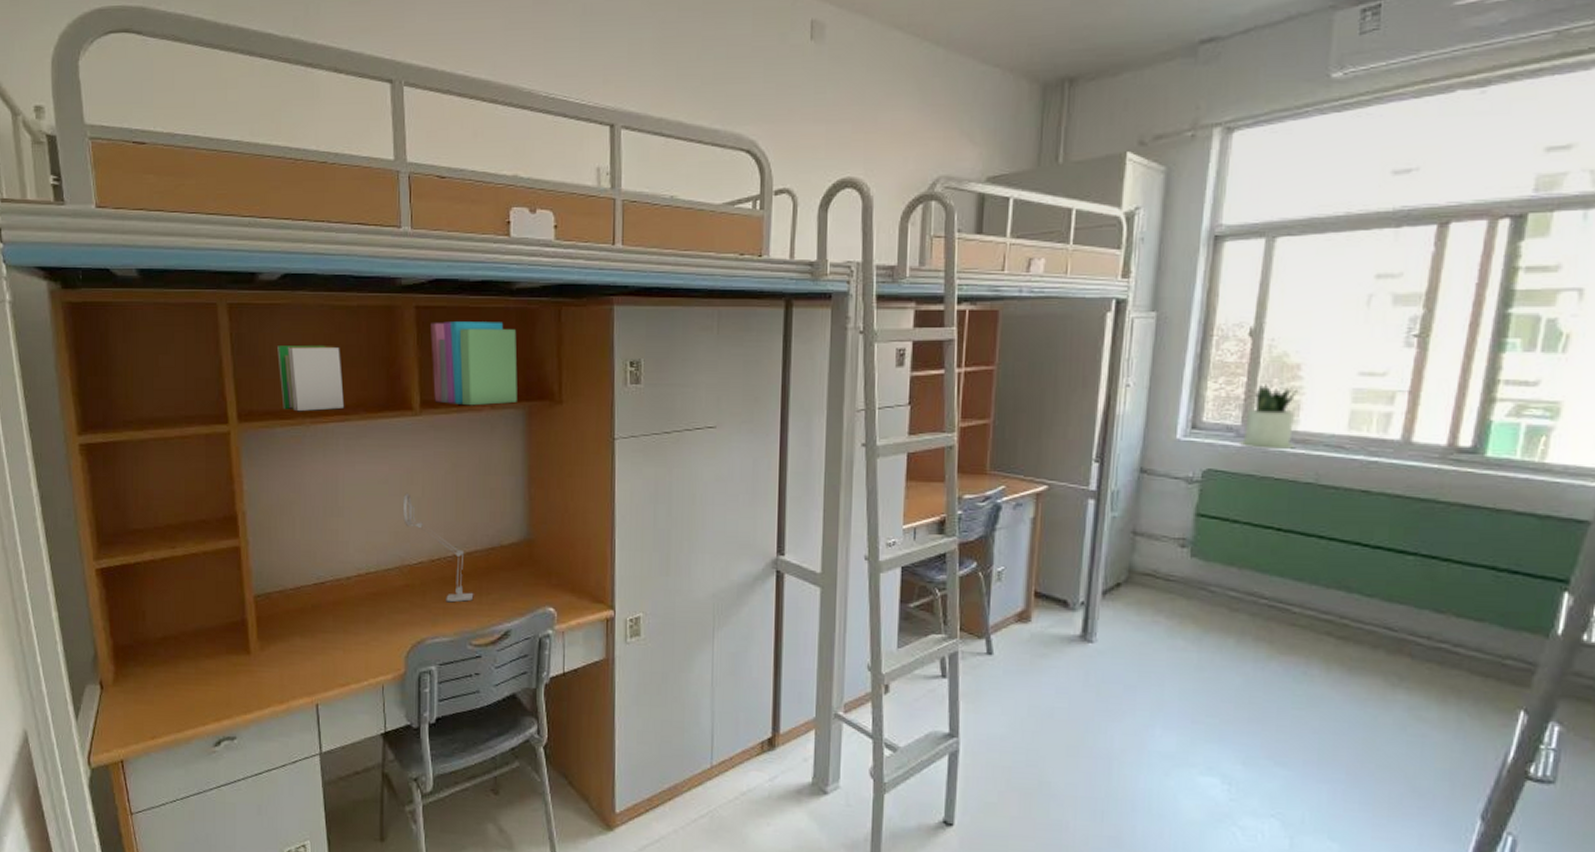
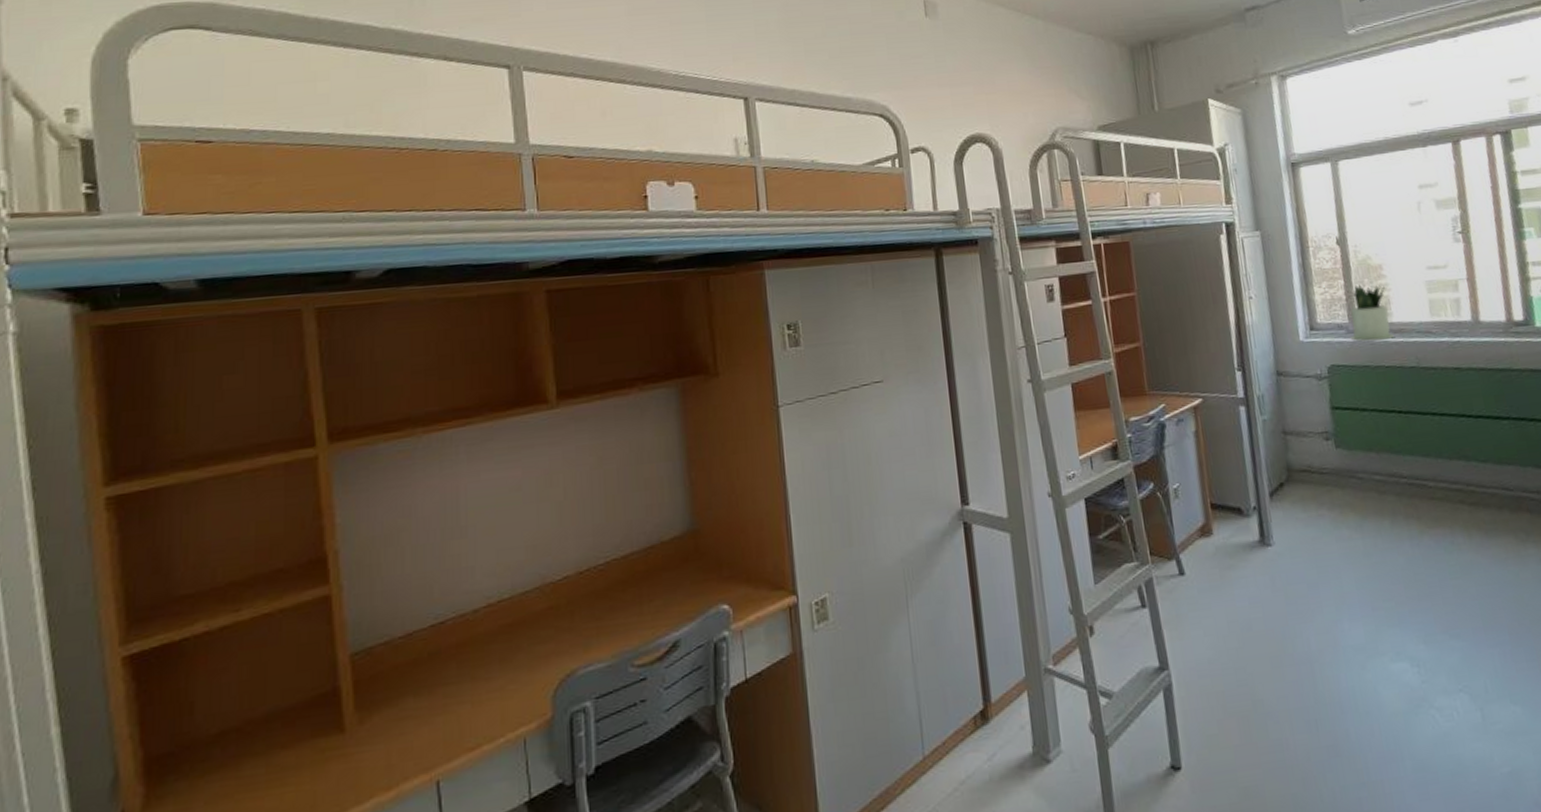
books: present [277,344,345,412] -> none [380,342,466,422]
desk lamp: present [402,492,474,603] -> none [540,497,633,620]
books: present [431,322,518,406] -> none [565,297,668,392]

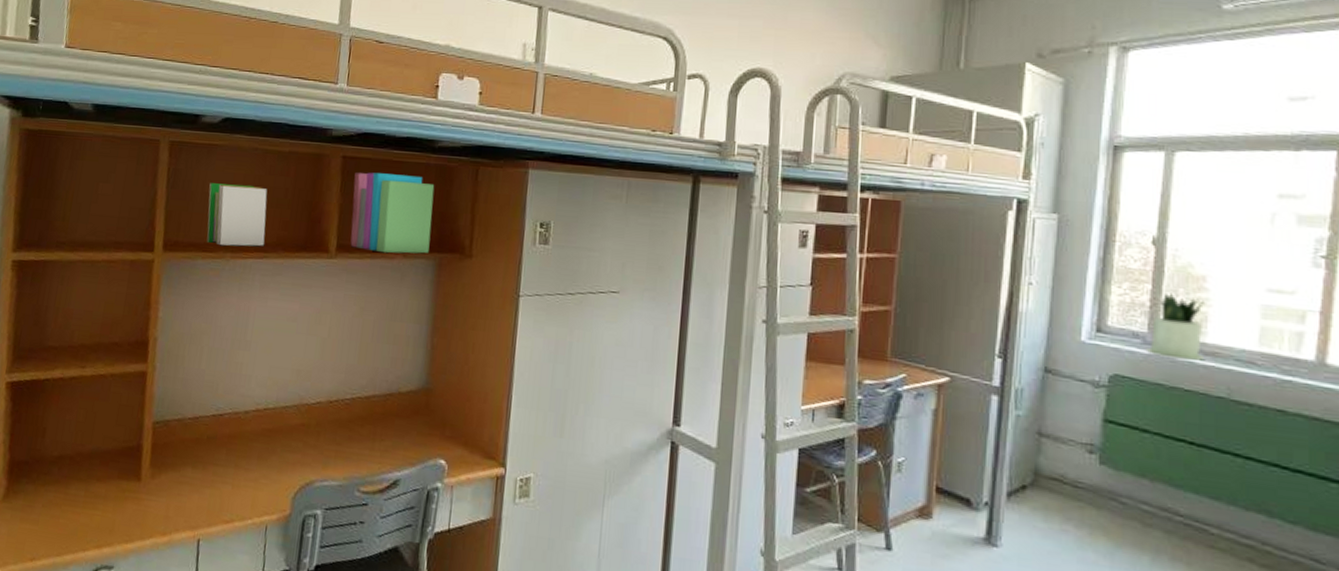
books: none [380,342,466,422] -> present [206,183,268,247]
books: none [565,297,668,392] -> present [350,172,435,254]

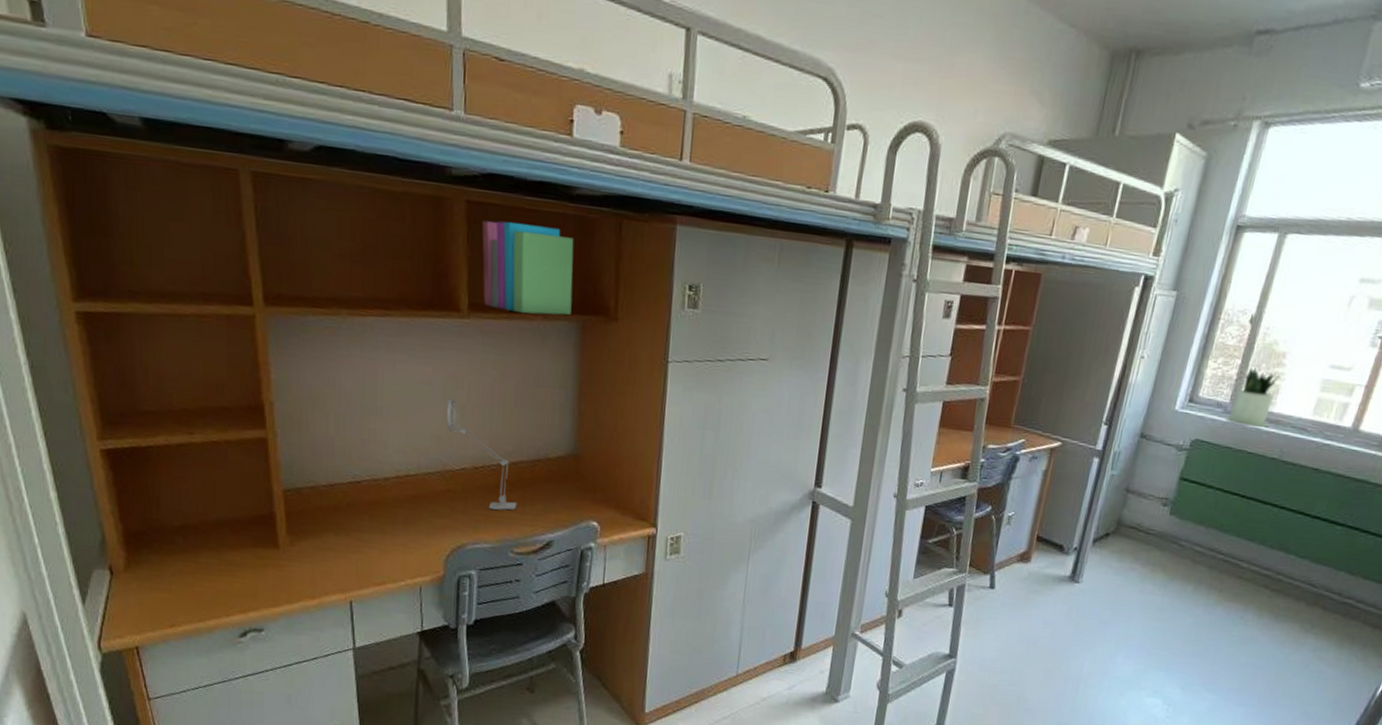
books: present [206,183,268,247] -> none [310,226,386,303]
desk lamp: none [307,332,367,447] -> present [445,397,518,511]

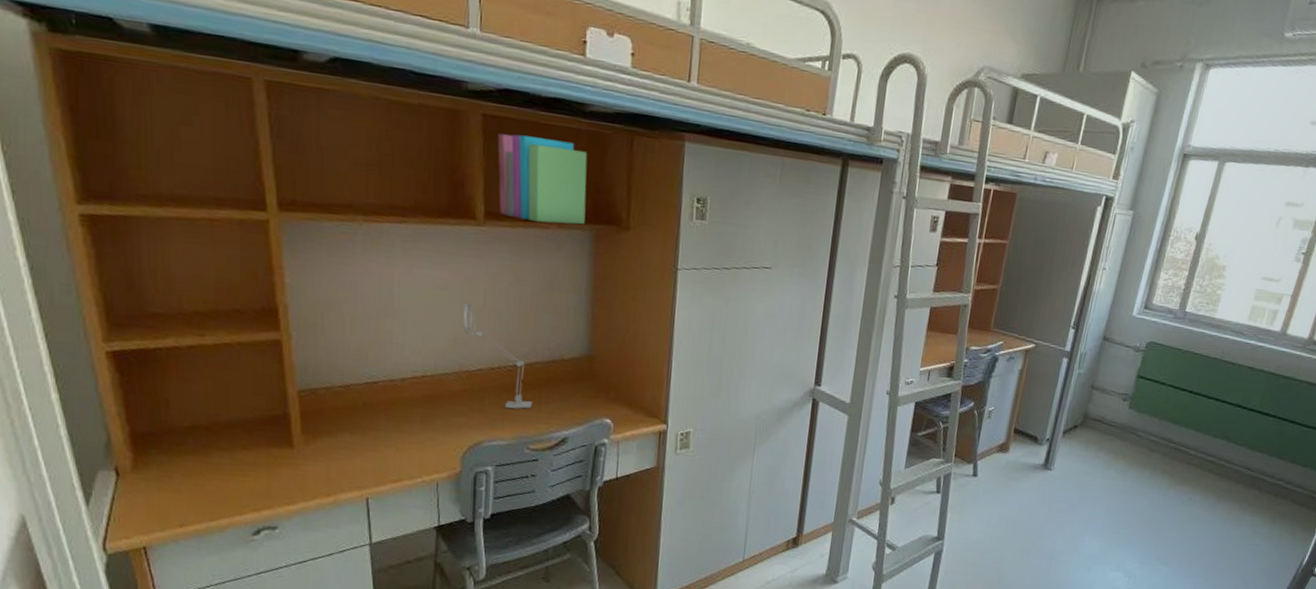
planter: present [1224,367,1280,428] -> none [1174,279,1220,332]

